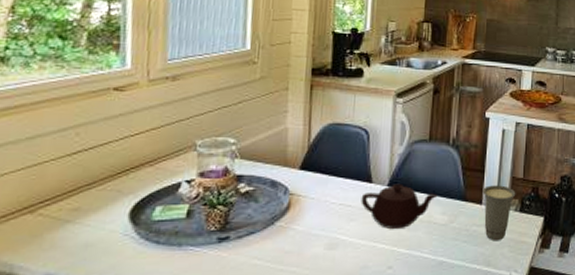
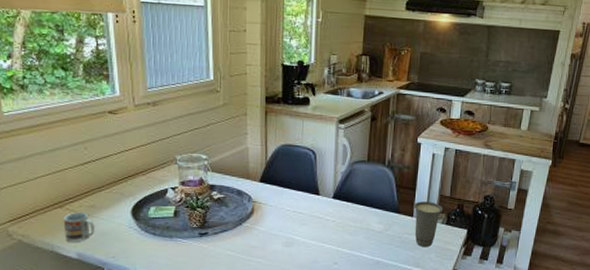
cup: none [31,217,76,259] -> present [63,211,95,242]
teapot: present [361,183,438,229] -> none [310,196,375,233]

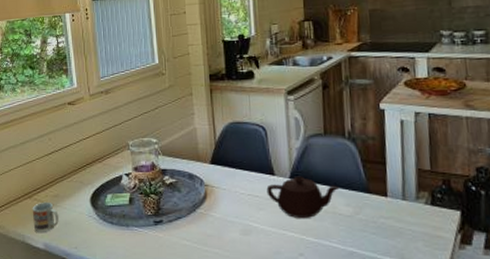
teapot: none [310,196,375,233] -> present [266,176,340,218]
cup: present [414,201,443,248] -> none [386,177,425,235]

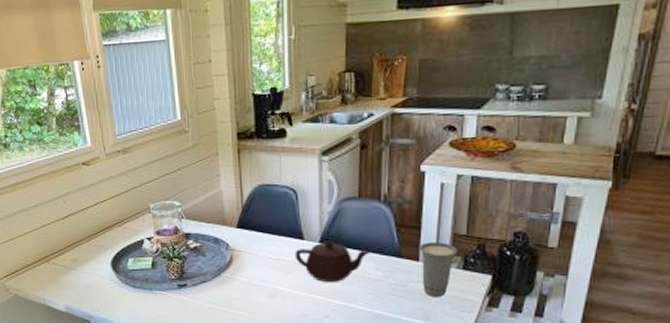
cup: present [32,201,59,232] -> none [50,265,79,295]
cup: none [386,177,425,235] -> present [419,242,458,298]

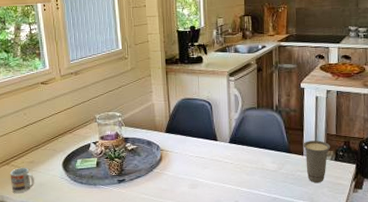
cup: none [50,265,79,295] -> present [10,167,34,193]
teapot: present [295,240,371,282] -> none [210,141,268,174]

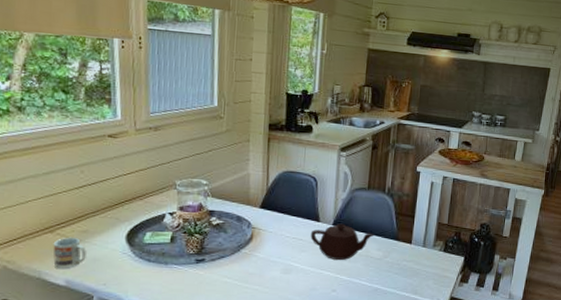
teapot: none [210,141,268,174] -> present [310,223,374,260]
cup: present [303,140,331,183] -> none [412,229,441,275]

